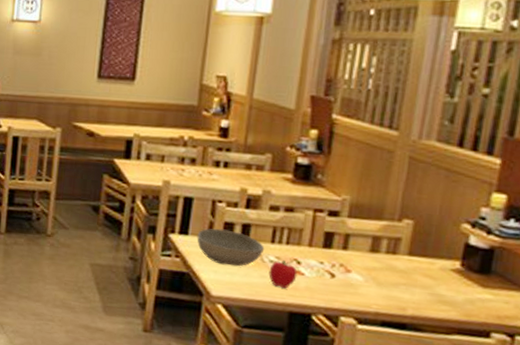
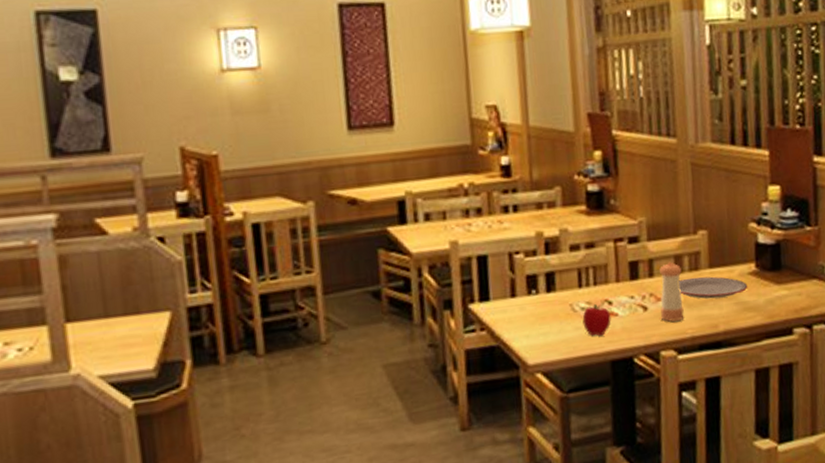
bowl: present [197,228,265,267] -> none [499,283,574,327]
pepper shaker: none [347,240,378,295] -> present [660,261,684,322]
plate: none [371,258,448,286] -> present [679,276,748,299]

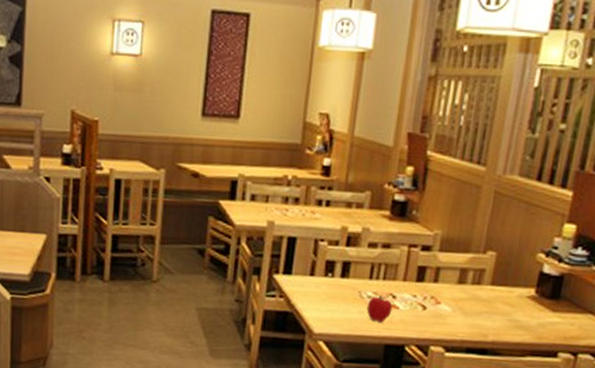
pepper shaker: present [660,261,684,322] -> none [437,272,465,324]
plate: present [679,276,748,299] -> none [459,289,524,313]

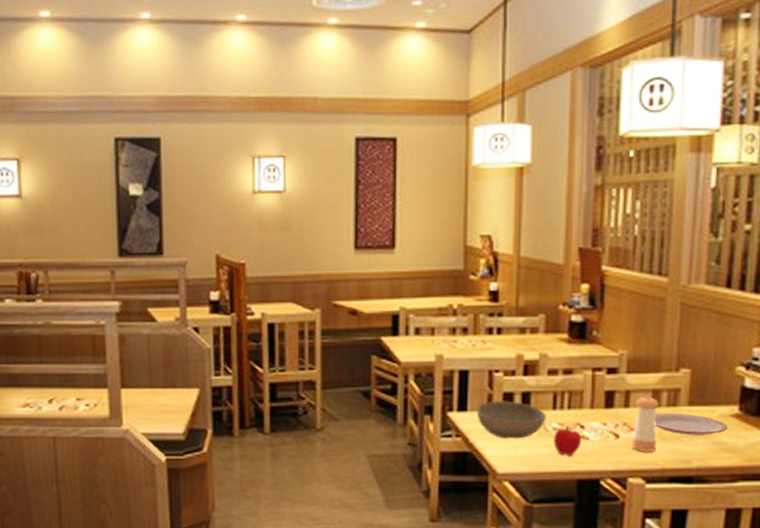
bowl: none [300,267,363,304] -> present [476,400,547,439]
pepper shaker: none [437,272,465,324] -> present [633,395,659,452]
plate: none [459,289,524,313] -> present [654,413,728,435]

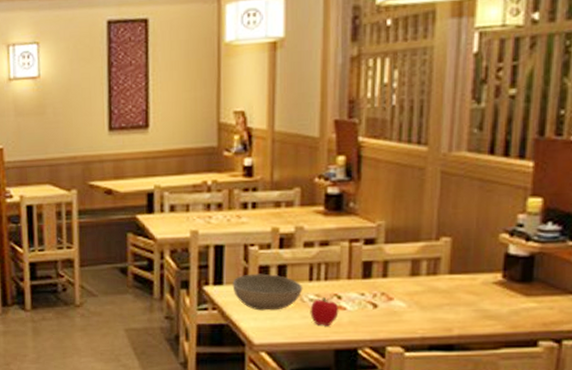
pepper shaker: present [633,395,659,452] -> none [391,264,418,321]
plate: present [654,413,728,435] -> none [414,281,491,304]

